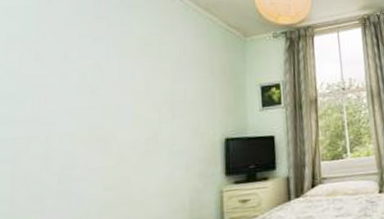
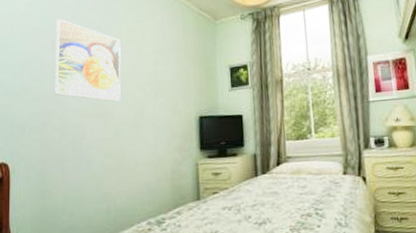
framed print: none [34,26,130,124] -> present [53,18,121,102]

